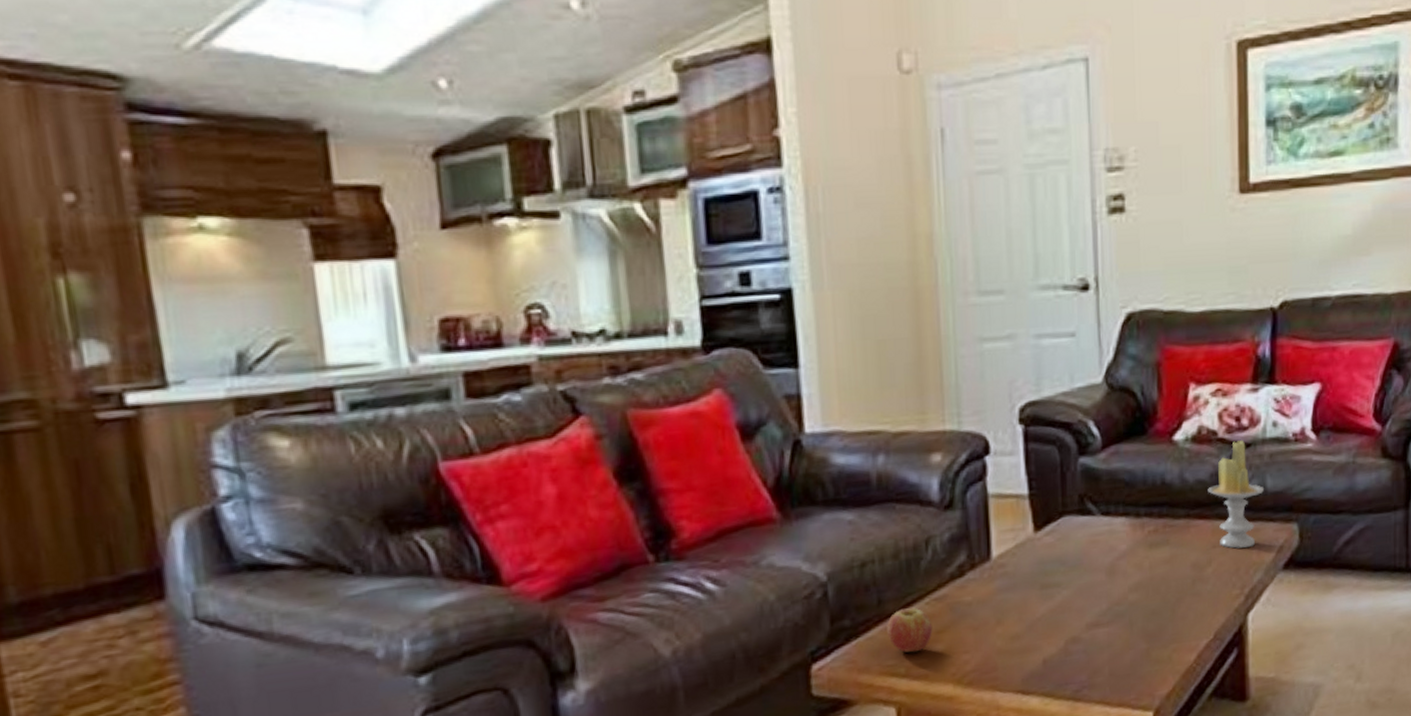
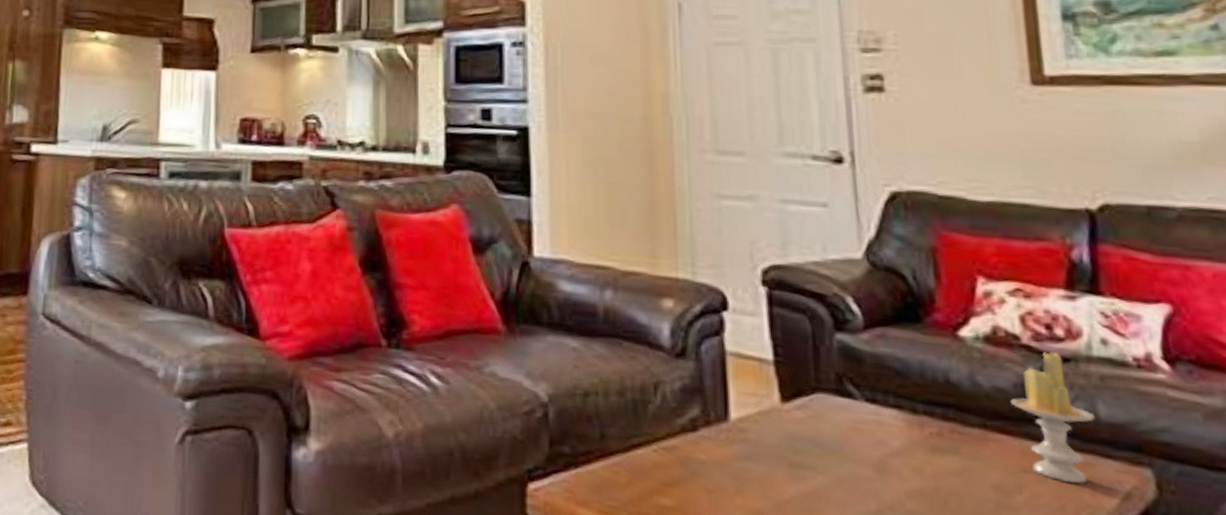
fruit: present [887,607,933,653] -> none [609,449,661,500]

